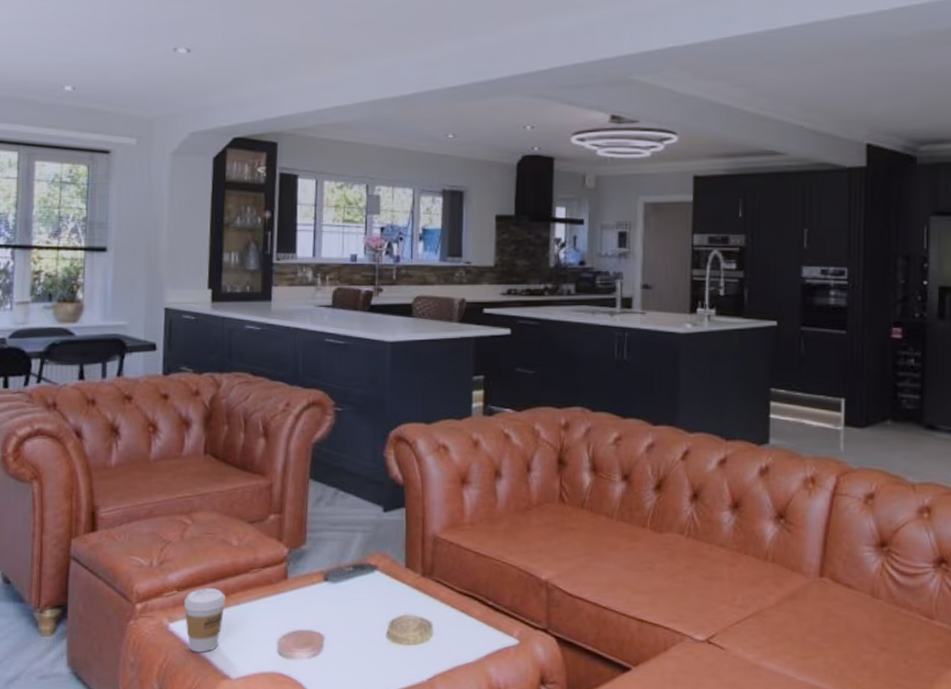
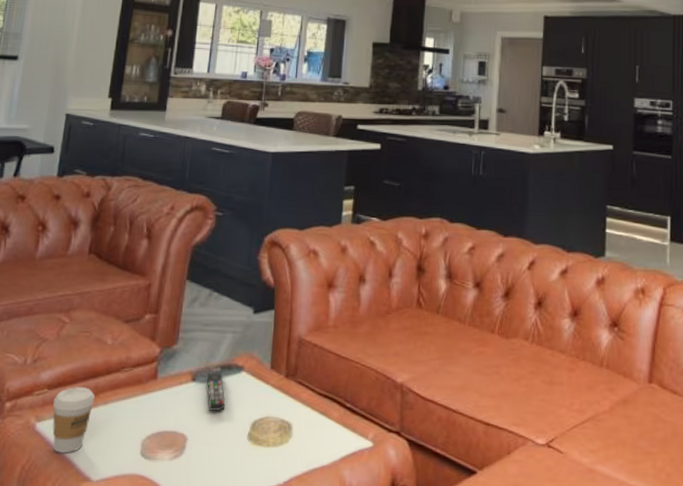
remote control: none [339,571,361,611] -> present [206,372,226,412]

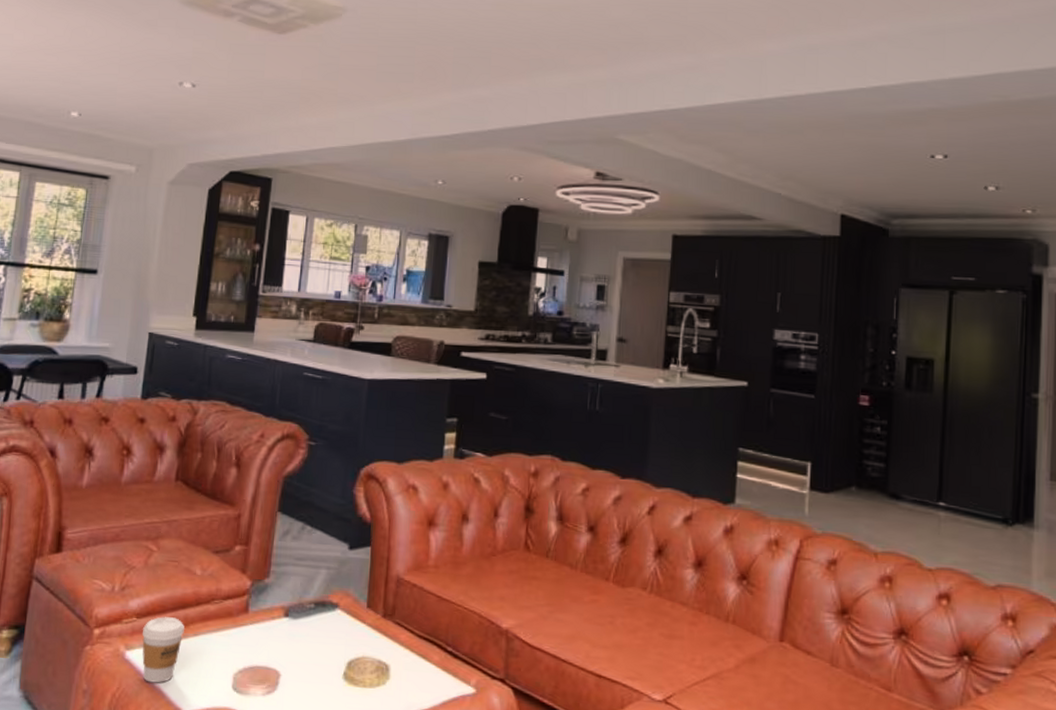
remote control: present [206,372,226,412] -> none [299,608,320,649]

